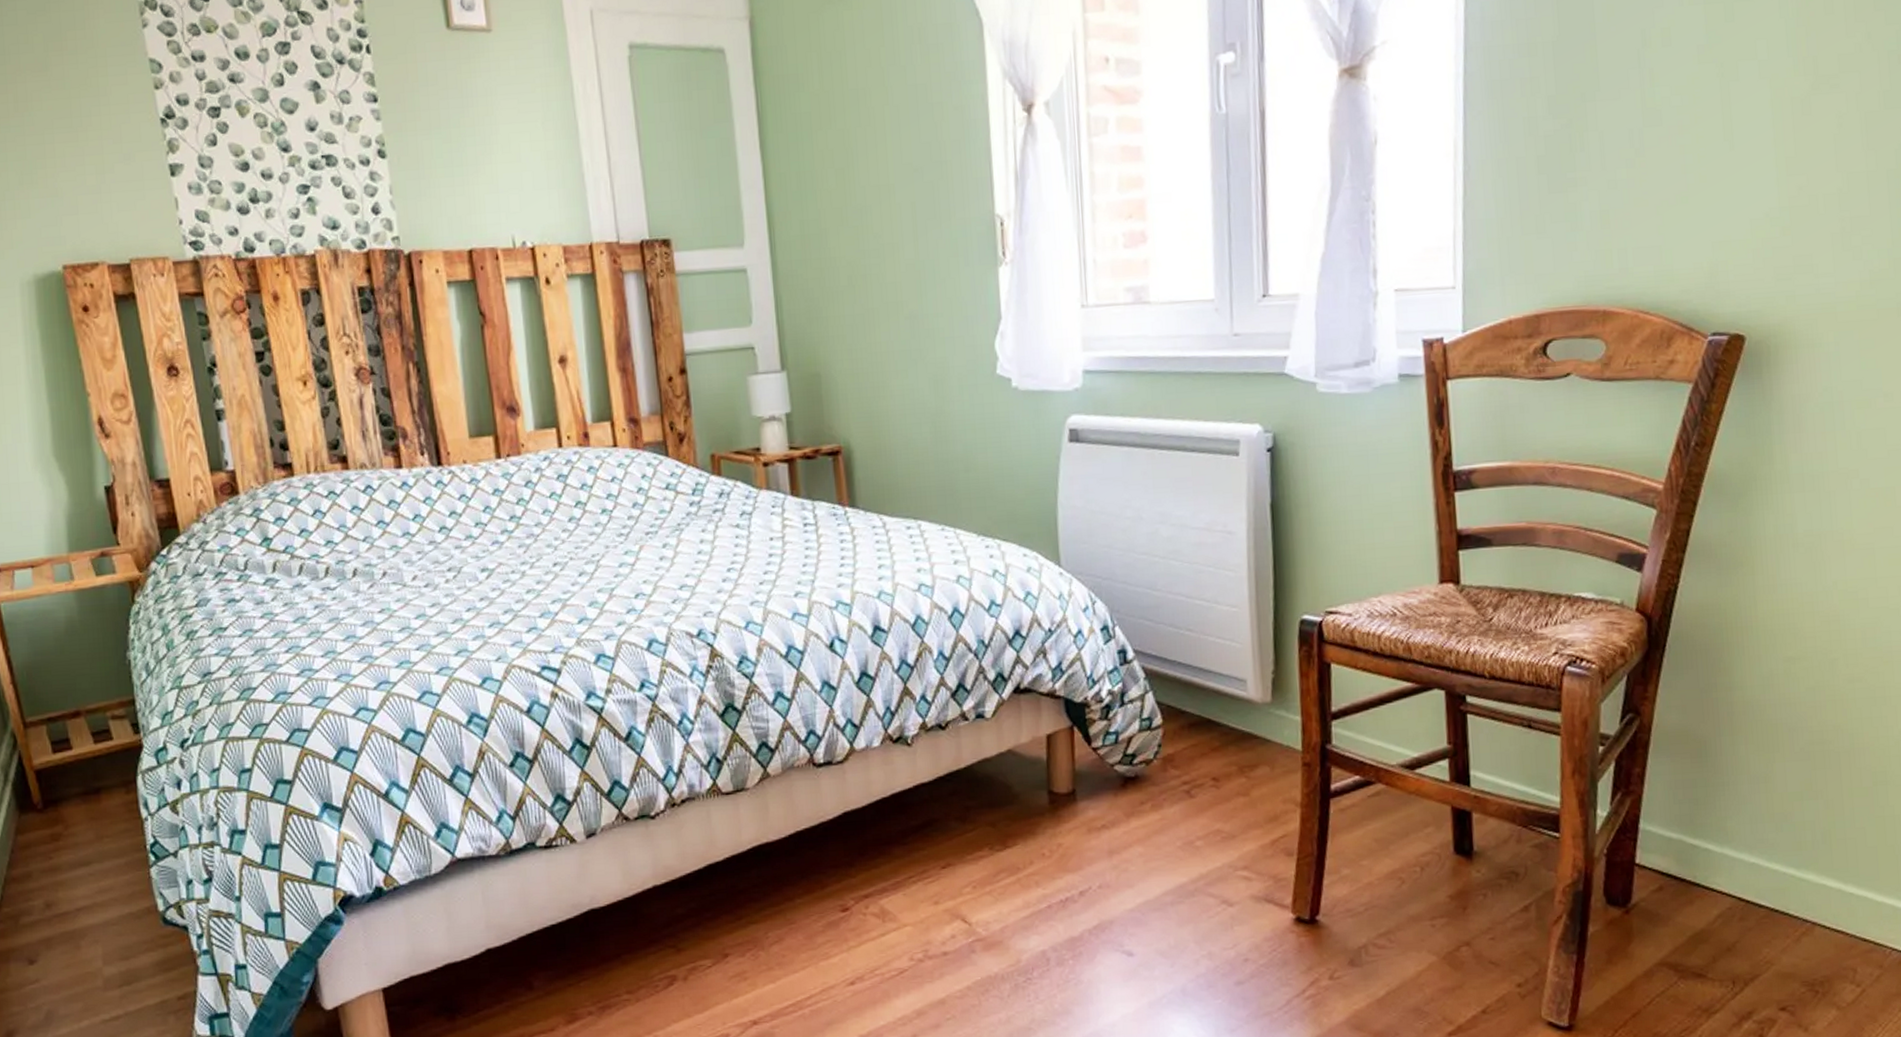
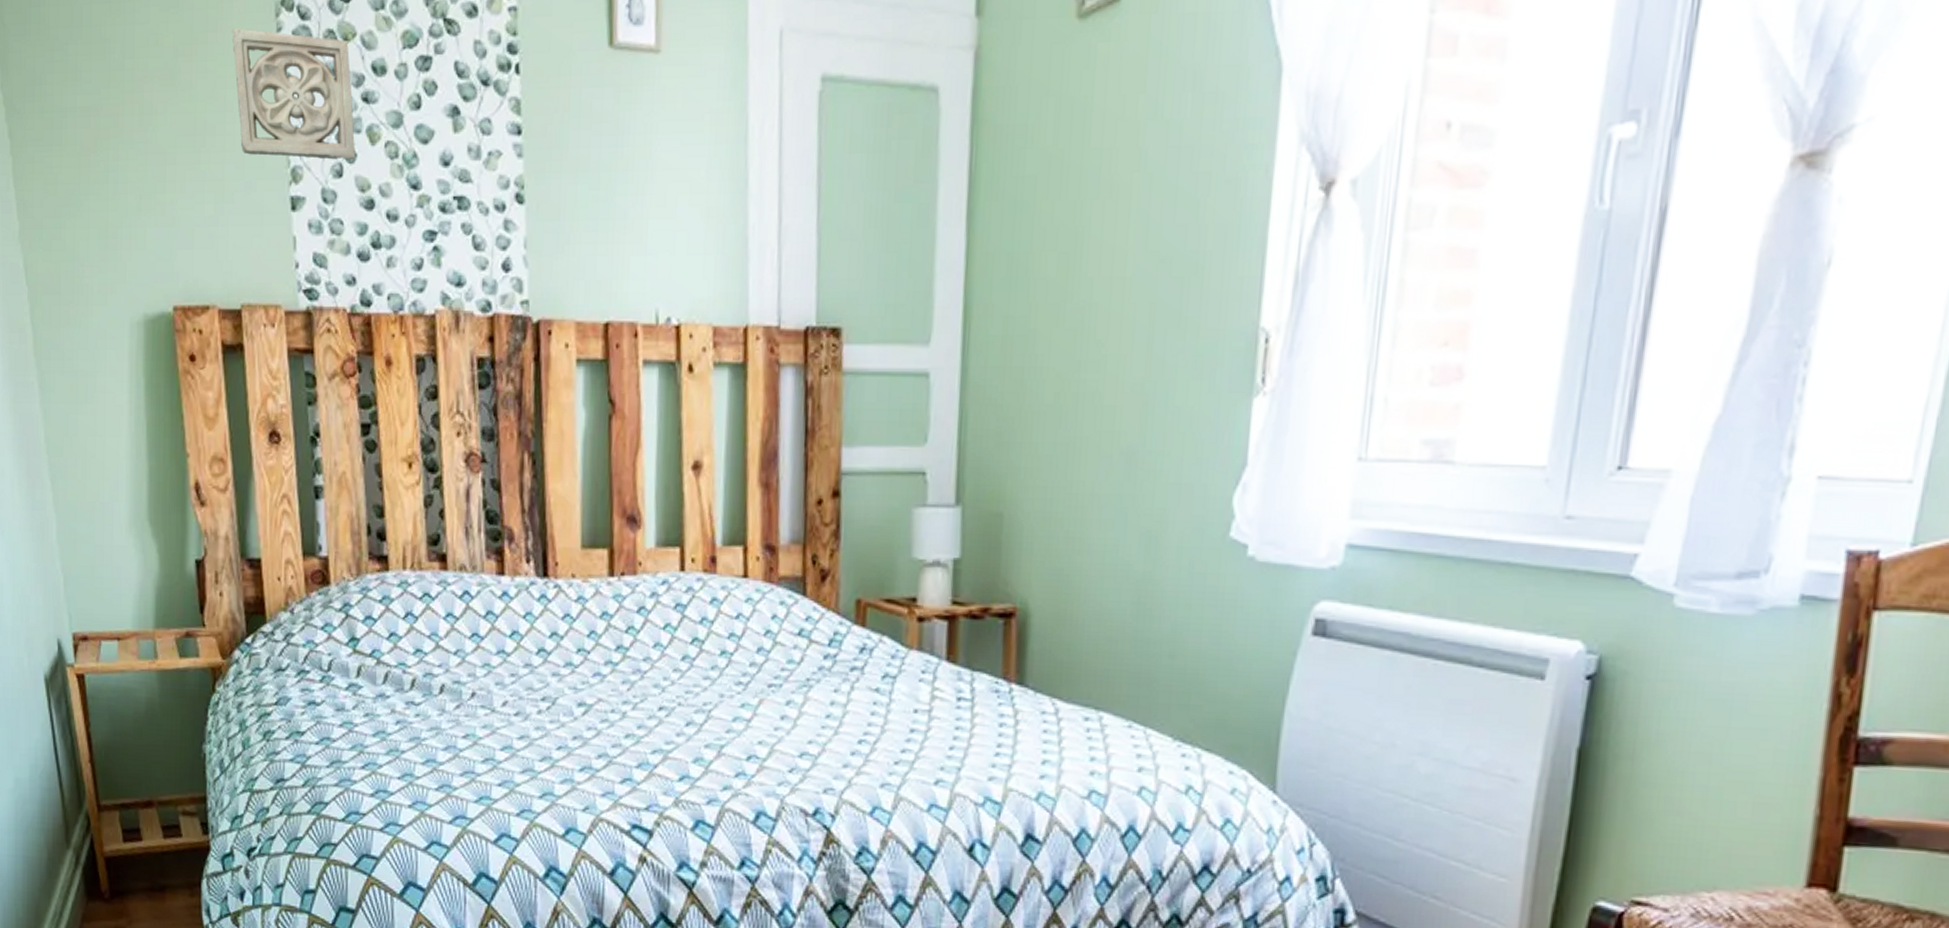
wall ornament: none [99,26,228,132] -> present [231,28,356,161]

